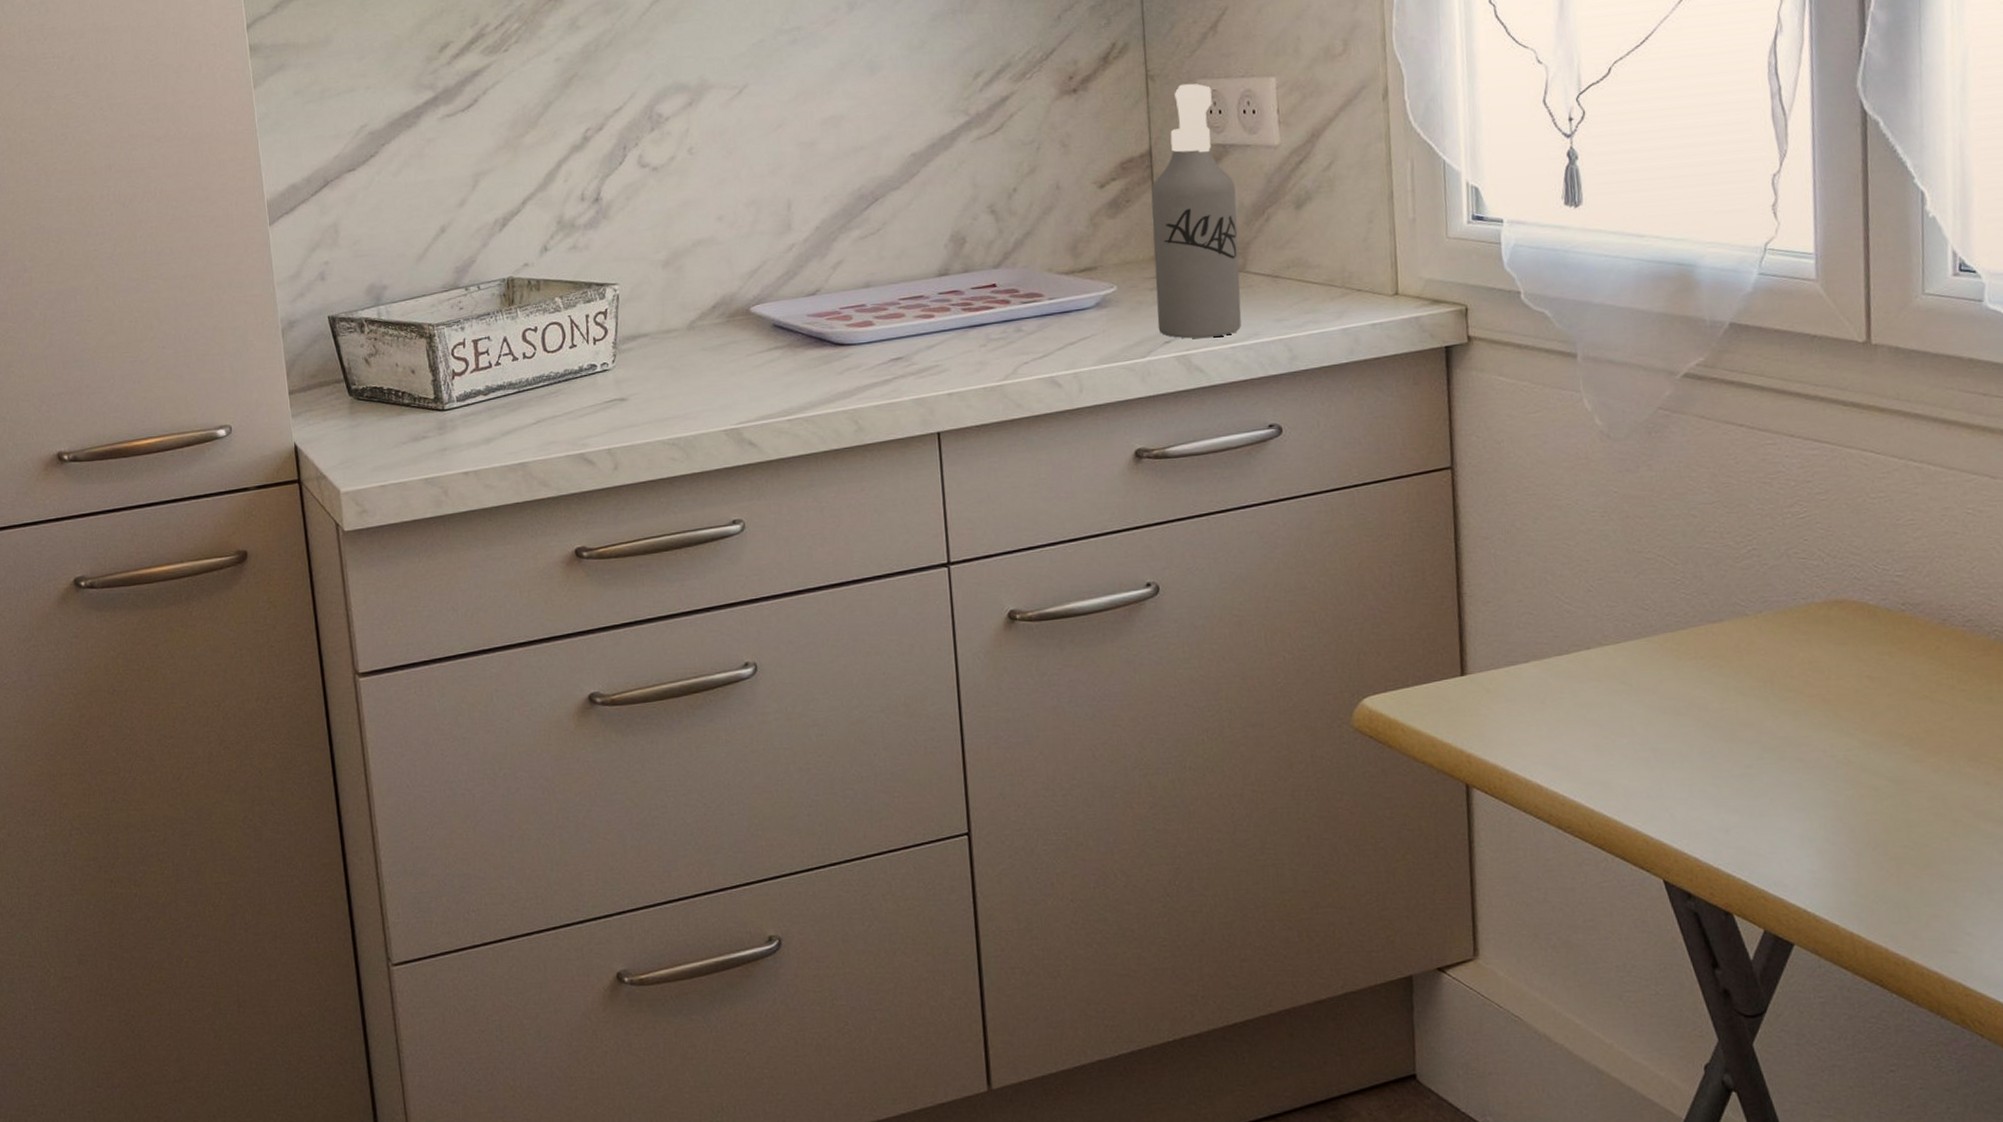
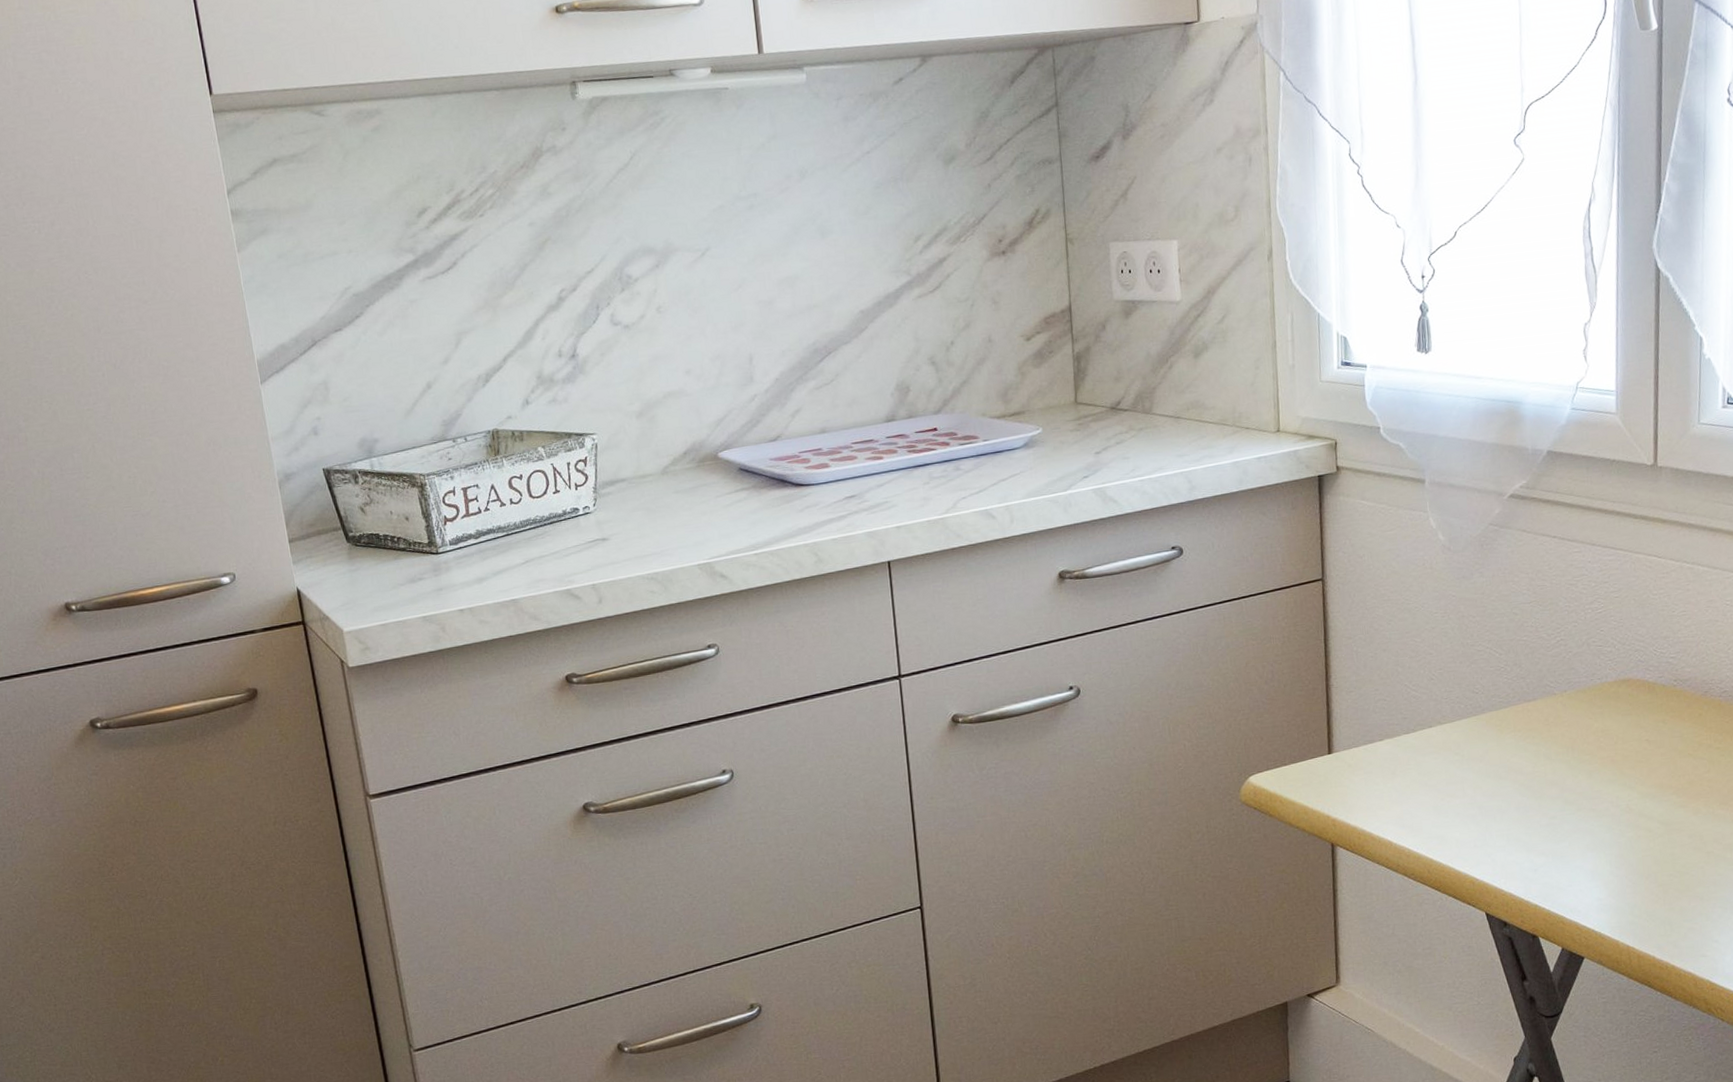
spray bottle: present [1151,83,1242,339] -> none [1071,246,1149,474]

